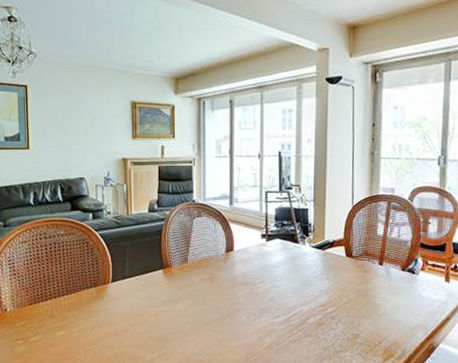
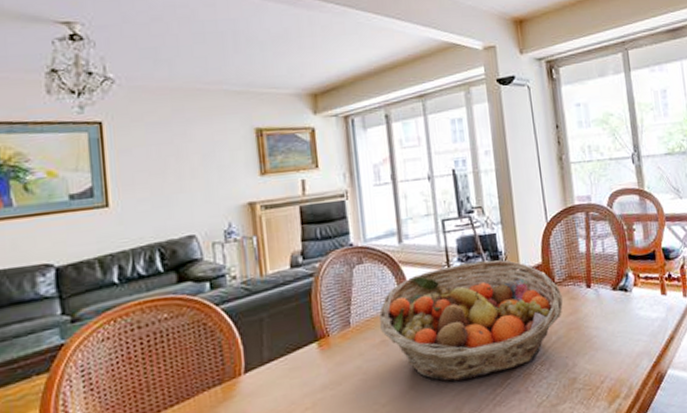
fruit basket: none [210,229,358,319] -> present [379,259,563,382]

